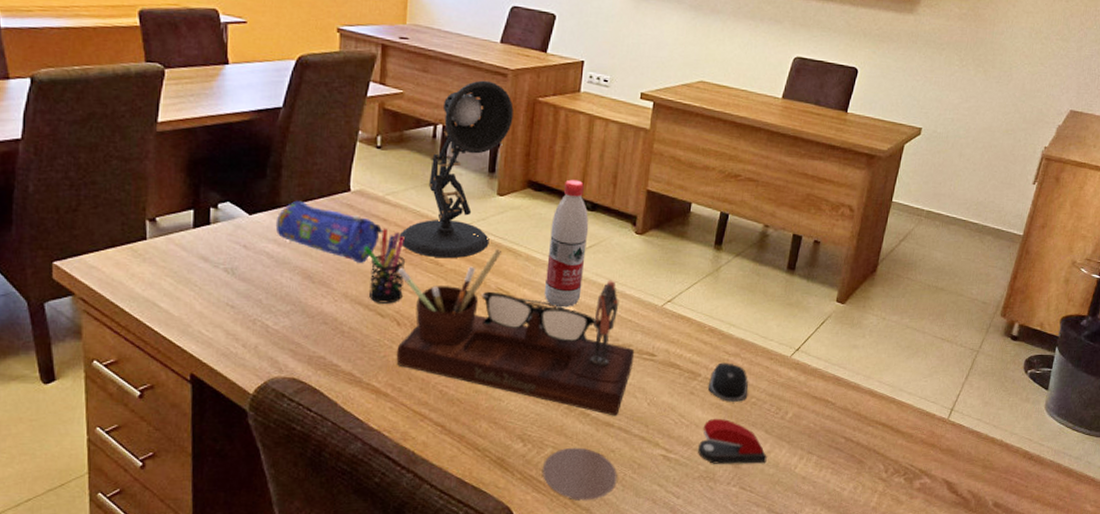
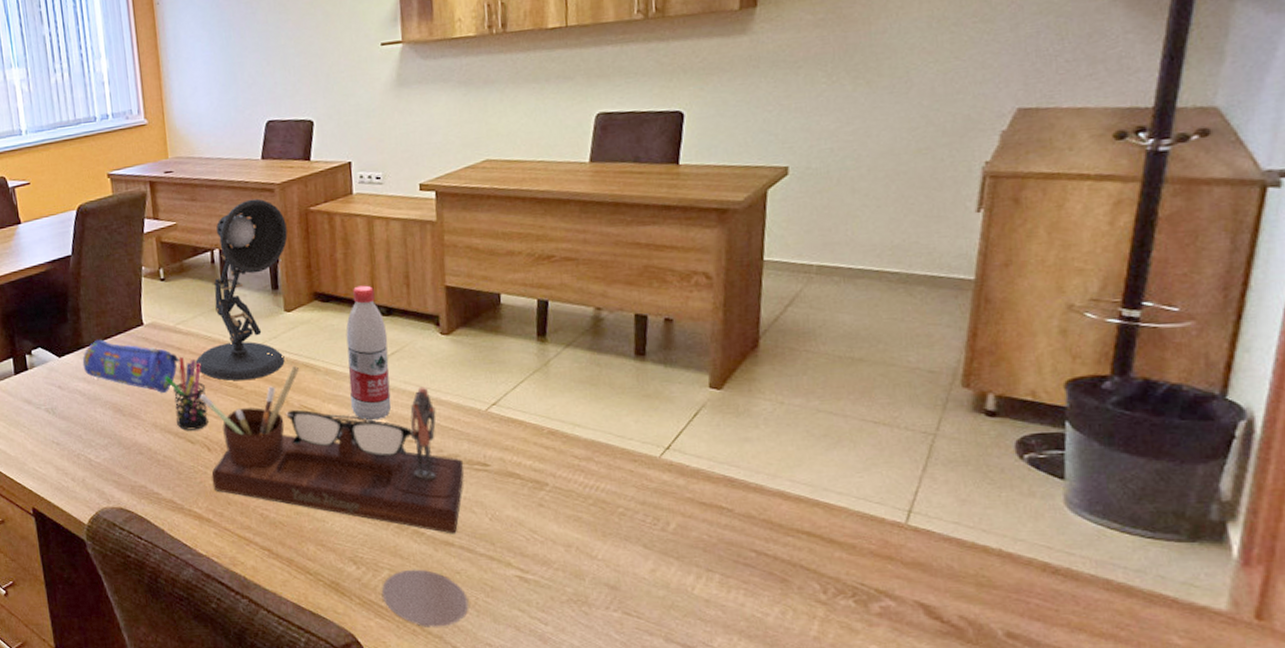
stapler: present [698,418,767,464] -> none [560,532,652,586]
computer mouse: present [707,362,748,402] -> none [559,468,613,513]

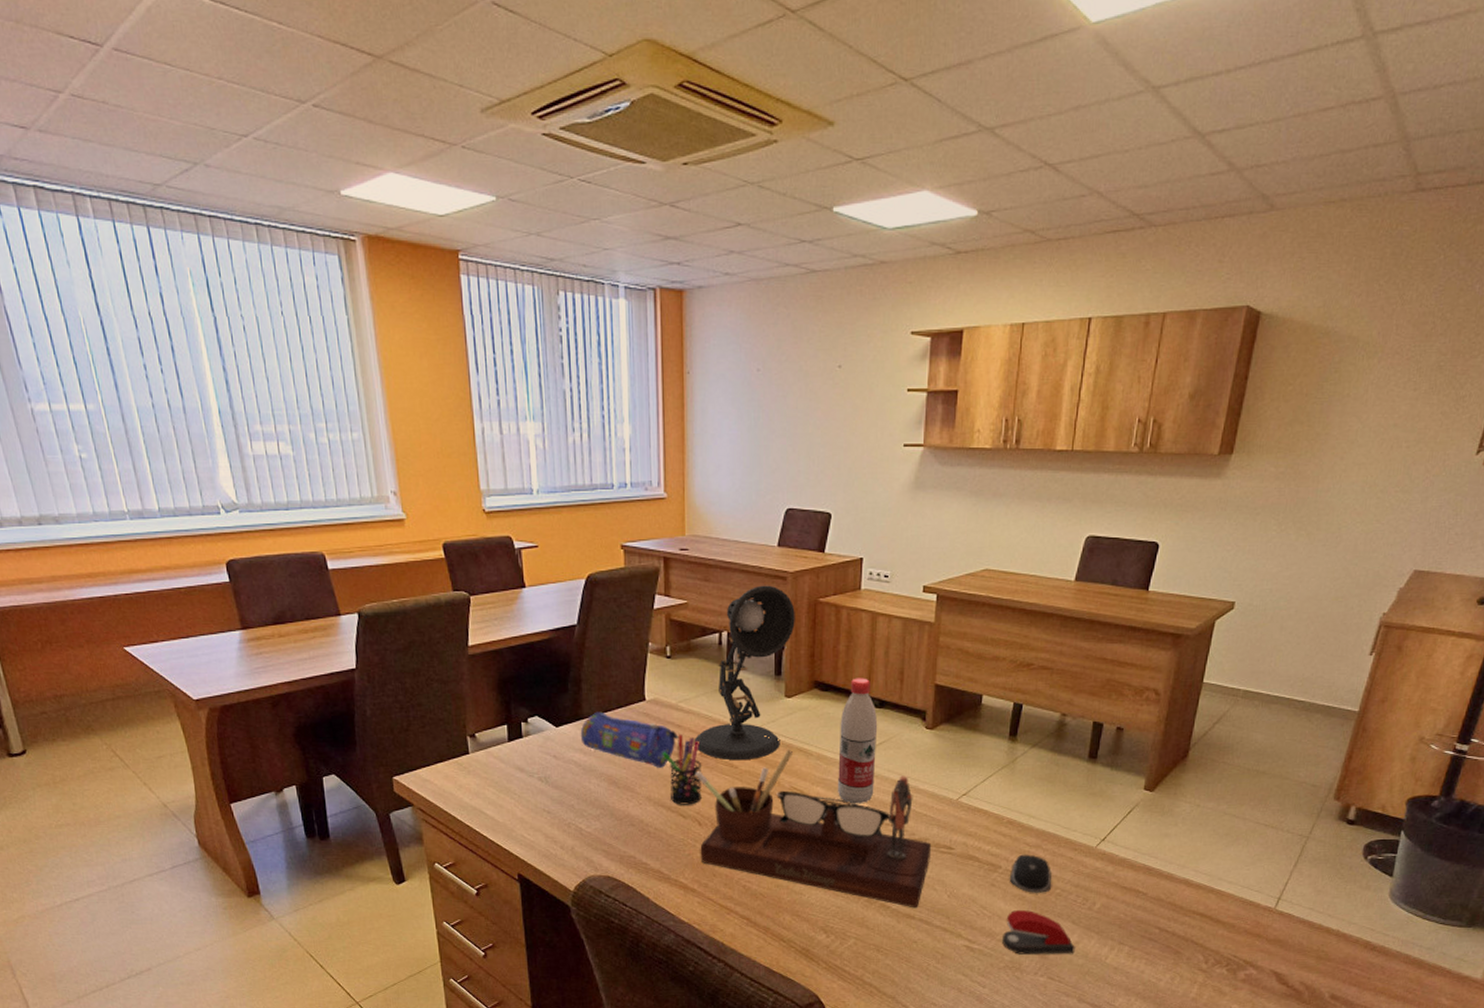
coaster: present [381,569,469,627] -> none [846,938,921,989]
computer mouse: none [559,468,613,513] -> present [1009,854,1052,893]
stapler: none [560,532,652,586] -> present [1002,909,1075,954]

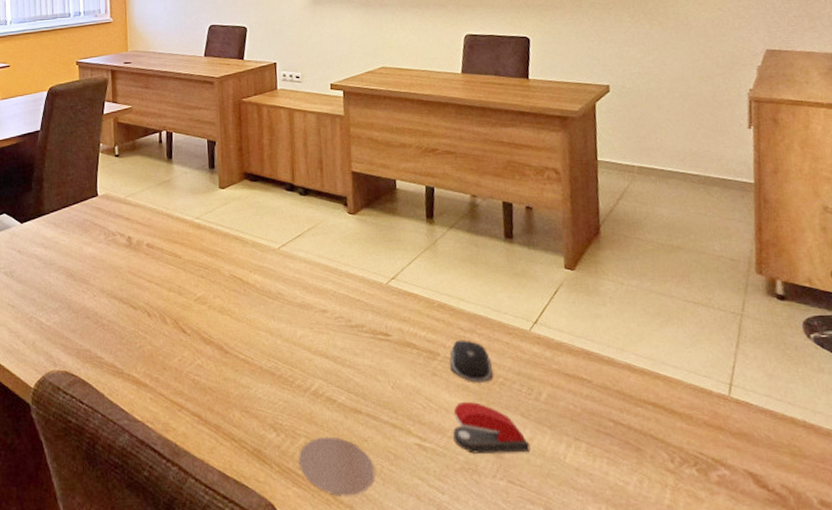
pencil case: present [580,711,679,768] -> none [42,208,128,260]
pen holder: present [662,733,702,805] -> none [113,226,150,296]
desk lamp: present [694,585,795,761] -> none [141,89,224,251]
desk organizer: present [696,749,932,908] -> none [144,237,370,402]
water bottle: present [837,678,878,804] -> none [270,168,308,291]
coaster: none [846,938,921,989] -> present [298,436,376,496]

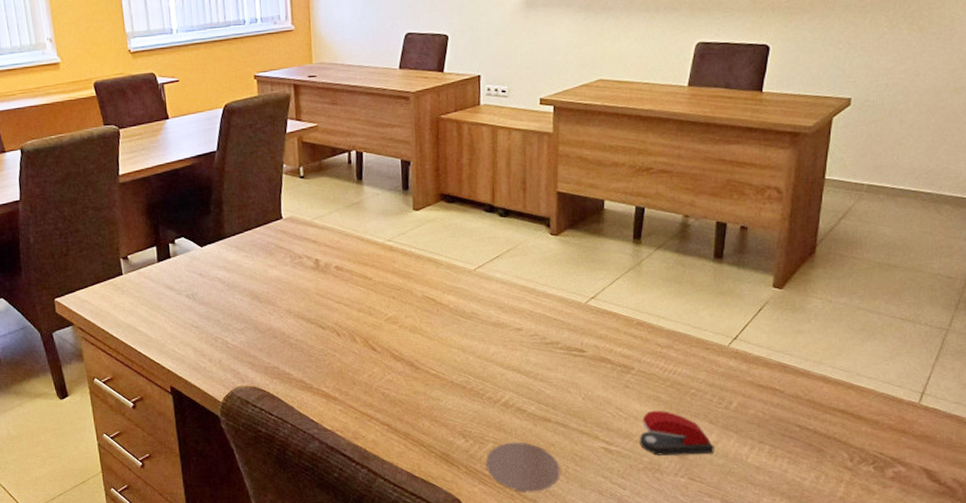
computer mouse: present [449,339,494,382] -> none [642,355,686,393]

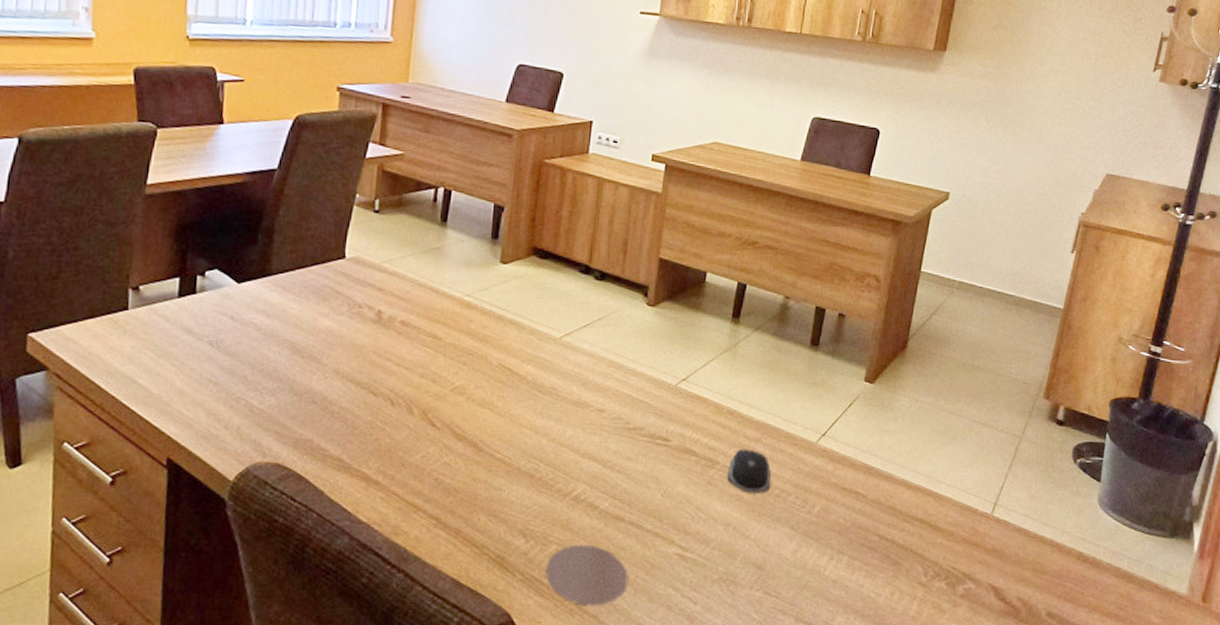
stapler: present [640,410,714,456] -> none [717,512,793,565]
computer mouse: none [642,355,686,393] -> present [726,449,771,493]

